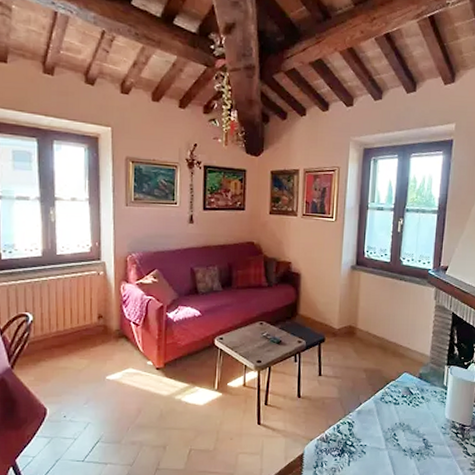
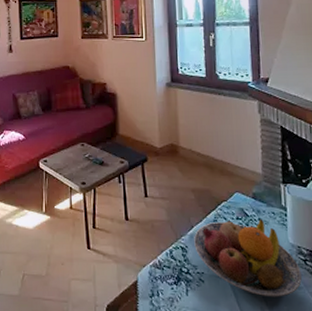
fruit bowl: none [360,397,452,466] -> present [194,219,302,297]

